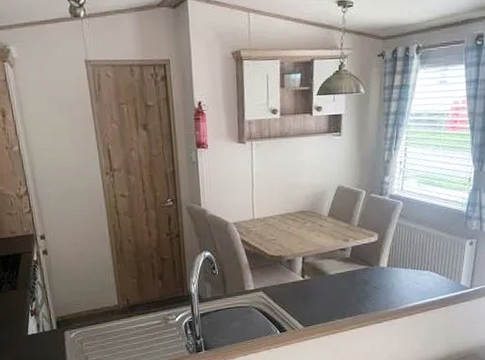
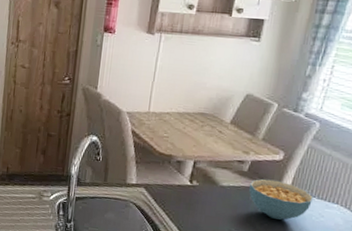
cereal bowl: none [353,260,407,295] -> present [249,178,313,220]

